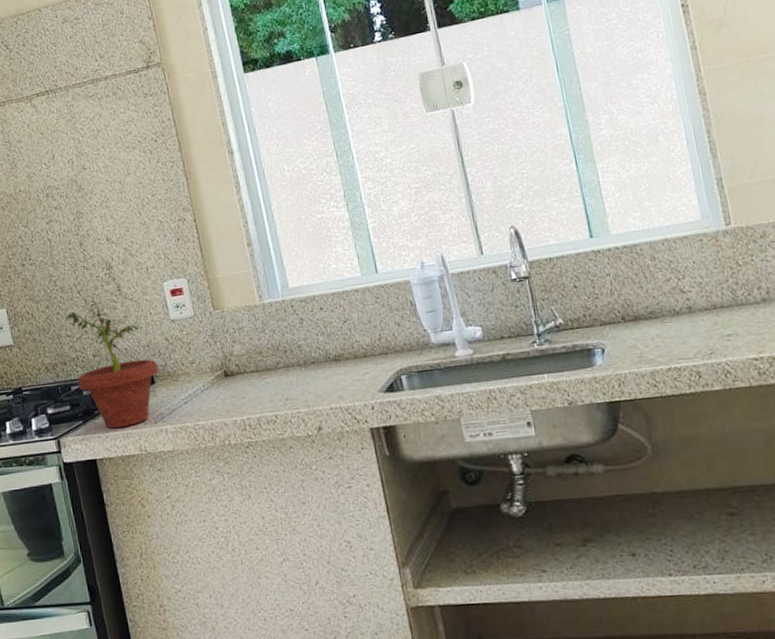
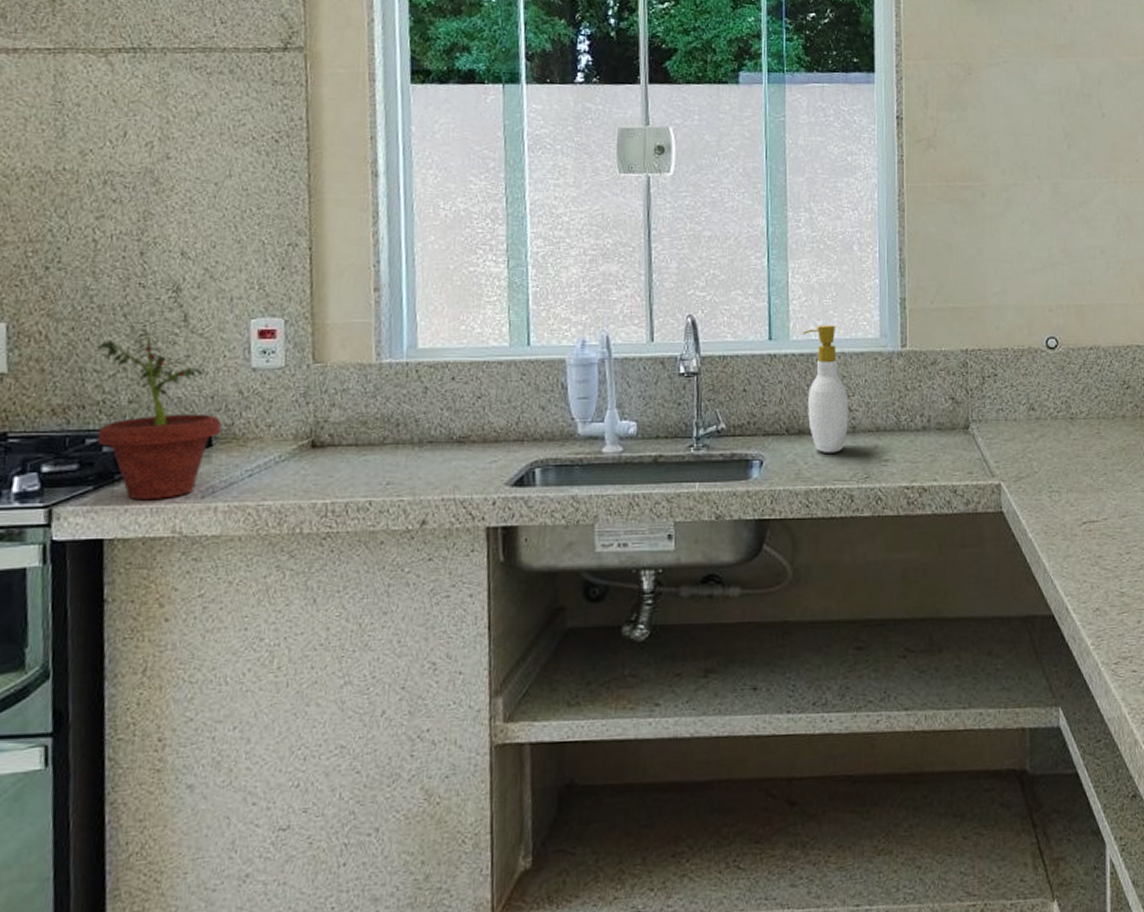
soap bottle: none [621,214,684,335] -> present [802,325,849,453]

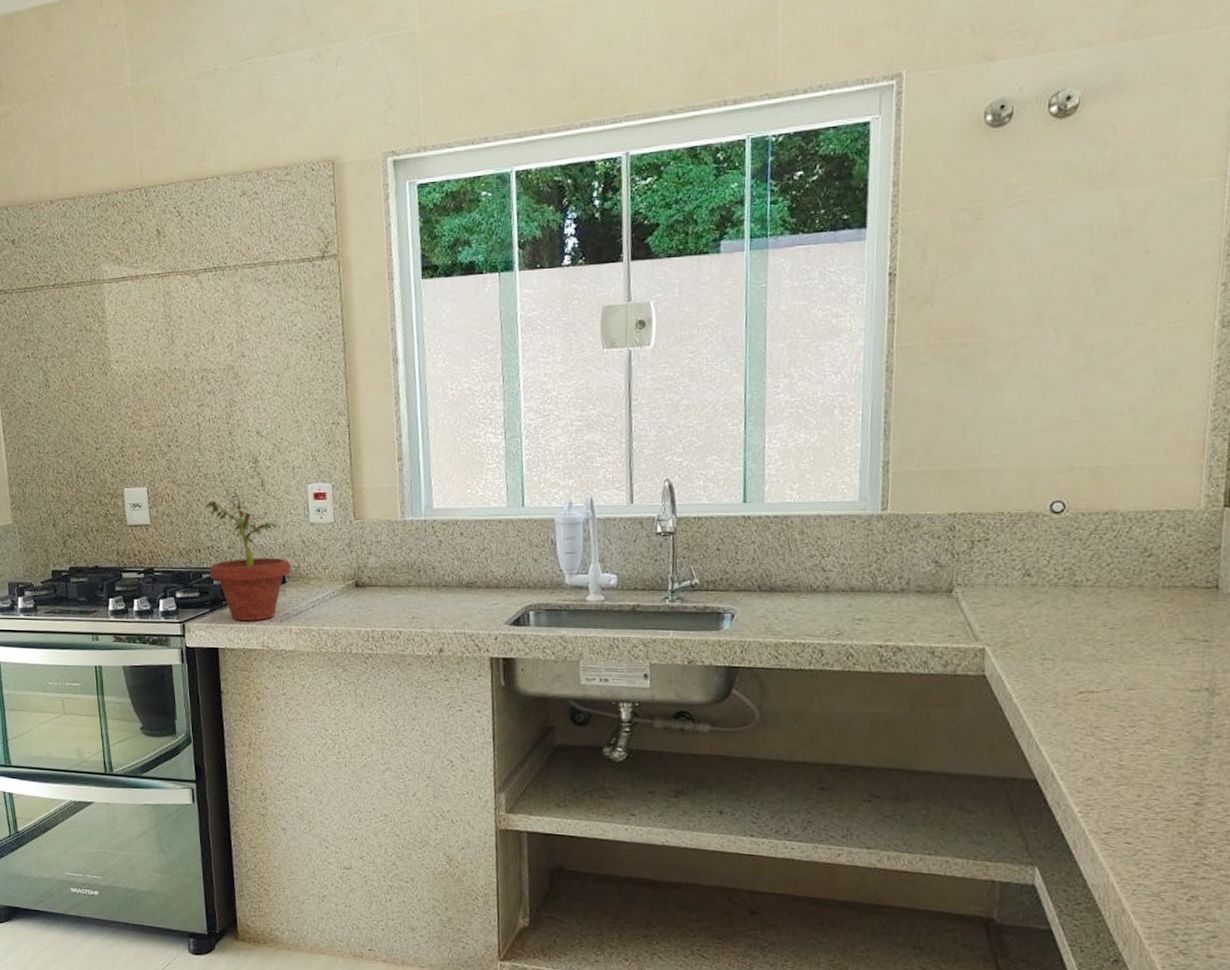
soap bottle: present [802,325,849,453] -> none [777,488,823,610]

